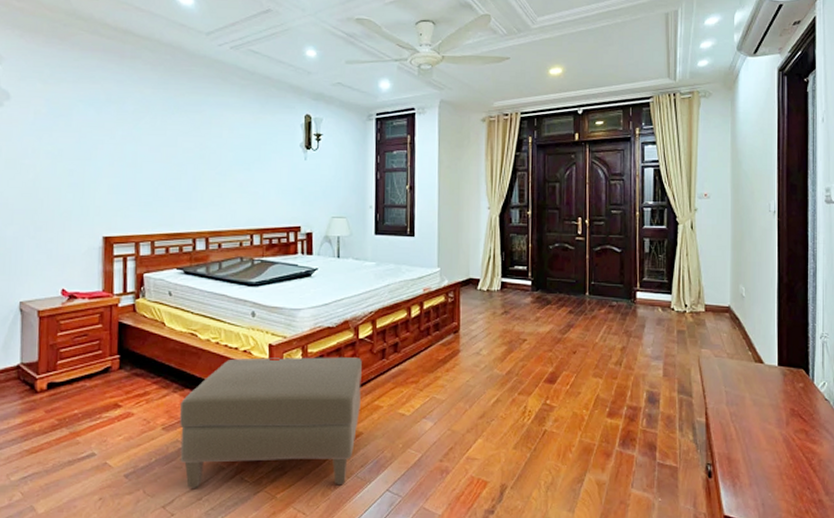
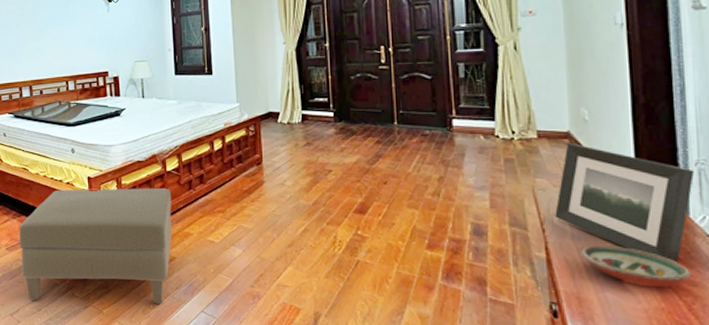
picture frame: none [715,317,820,424] -> present [555,143,695,263]
decorative bowl: none [733,410,813,446] -> present [581,246,692,288]

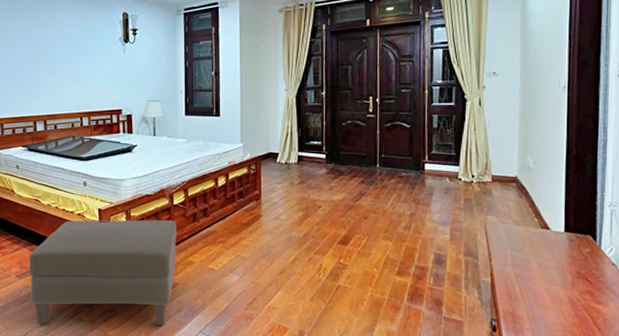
picture frame: present [555,143,695,263] -> none [500,187,608,286]
decorative bowl: present [581,246,692,288] -> none [518,272,599,306]

